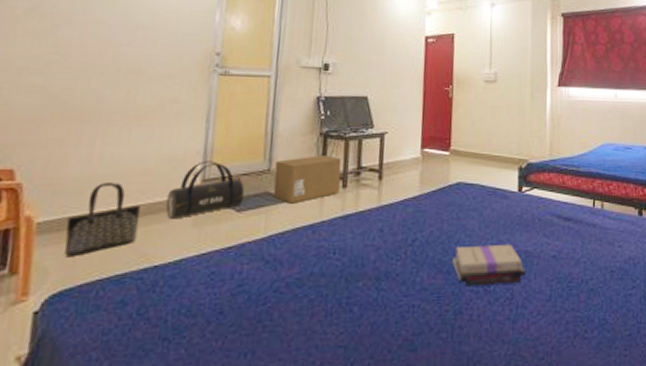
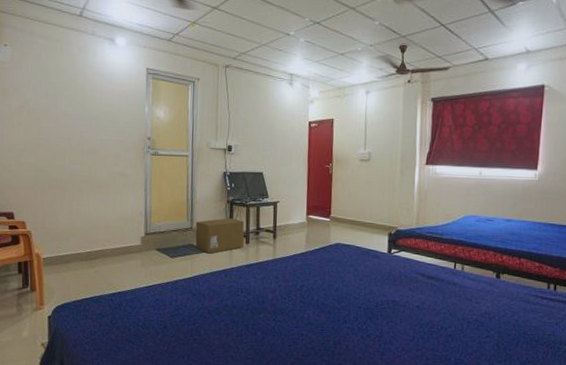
tote bag: present [64,183,140,256] -> none [61,233,107,282]
duffel bag: present [165,160,245,219] -> none [122,219,175,261]
books: present [452,244,527,286] -> none [332,293,394,325]

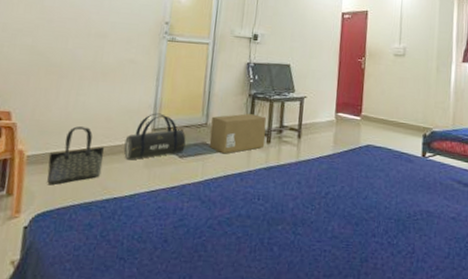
tote bag: none [61,233,107,282] -> present [47,126,104,185]
duffel bag: none [122,219,175,261] -> present [123,113,186,160]

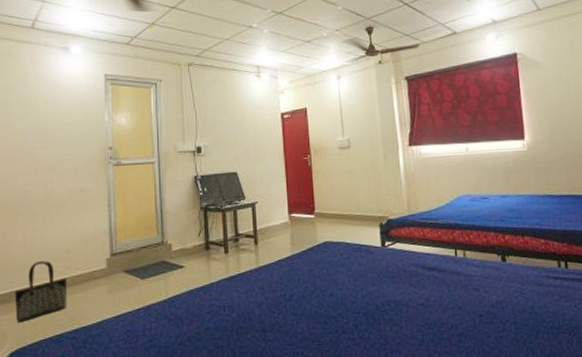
duffel bag: present [123,113,186,160] -> none [86,238,145,288]
box: present [209,113,267,154] -> none [168,226,223,270]

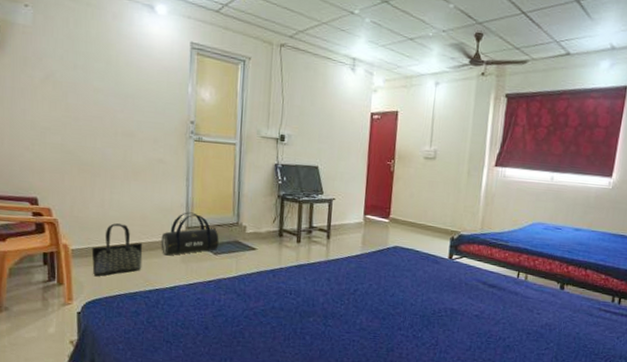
duffel bag: none [86,238,145,288] -> present [161,212,219,256]

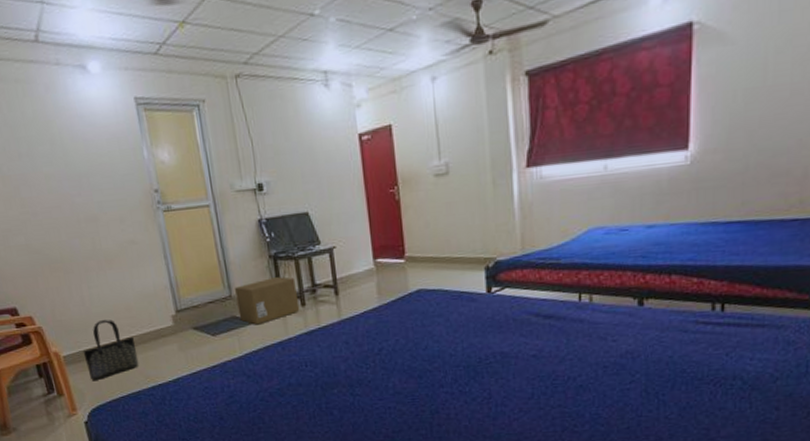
duffel bag: present [161,212,219,256] -> none [151,293,215,346]
box: none [241,214,296,252] -> present [235,277,300,325]

